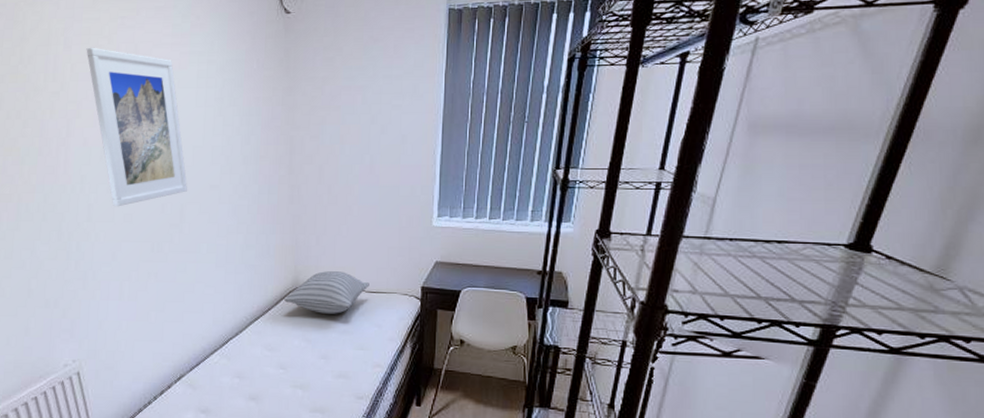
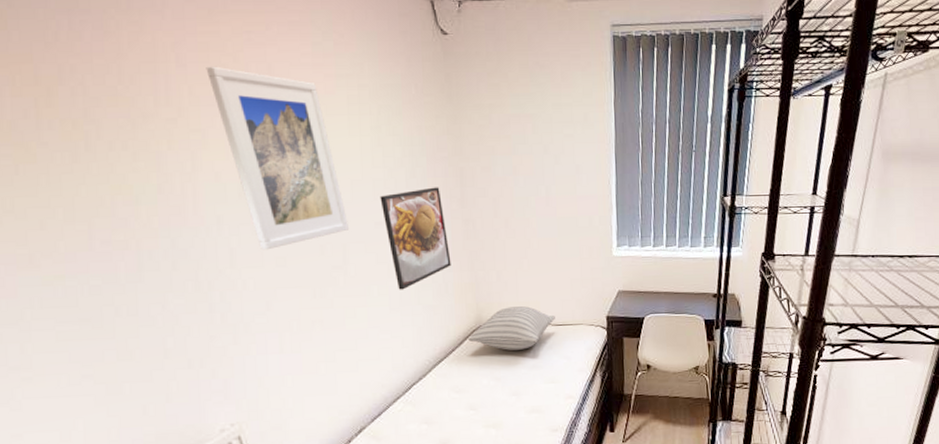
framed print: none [217,154,275,249] -> present [380,187,451,290]

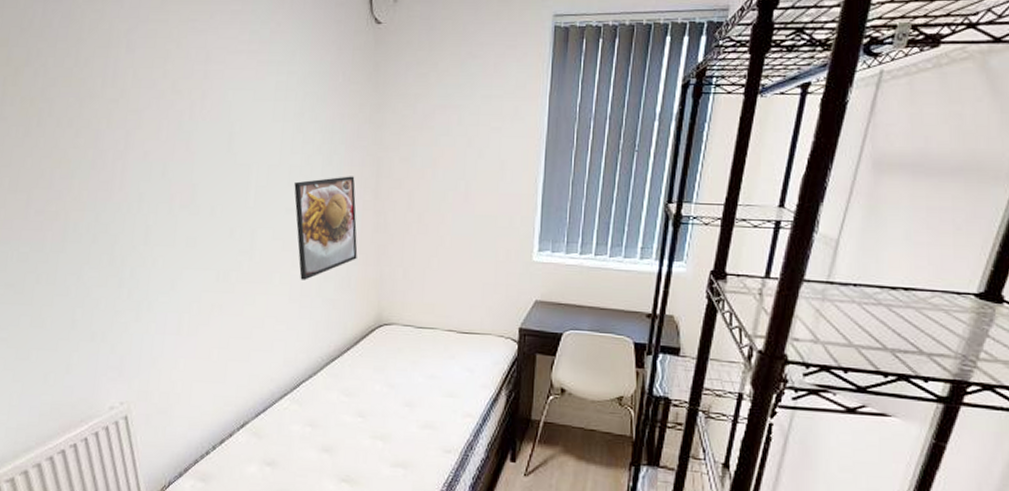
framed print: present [206,66,348,250] -> none [151,51,260,230]
pillow: present [468,306,555,350] -> none [365,308,461,357]

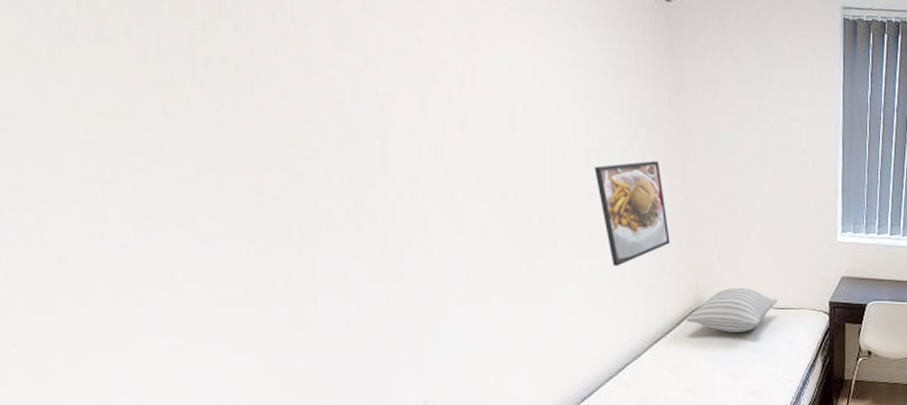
pillow: none [365,308,461,357] -> present [686,288,777,332]

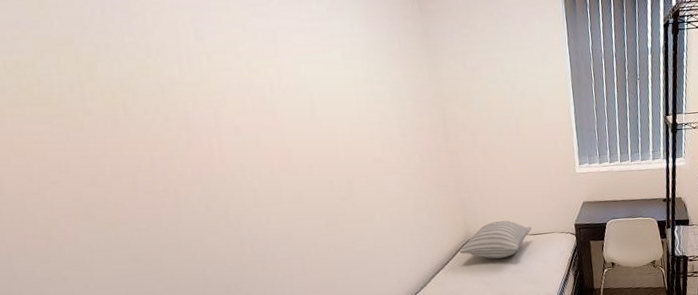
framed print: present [594,161,670,266] -> none [376,125,441,215]

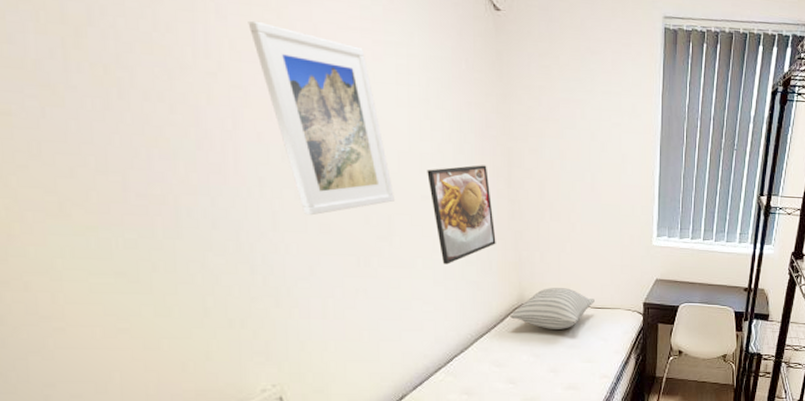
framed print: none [220,36,352,189] -> present [248,20,394,216]
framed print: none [376,125,441,215] -> present [427,165,496,265]

